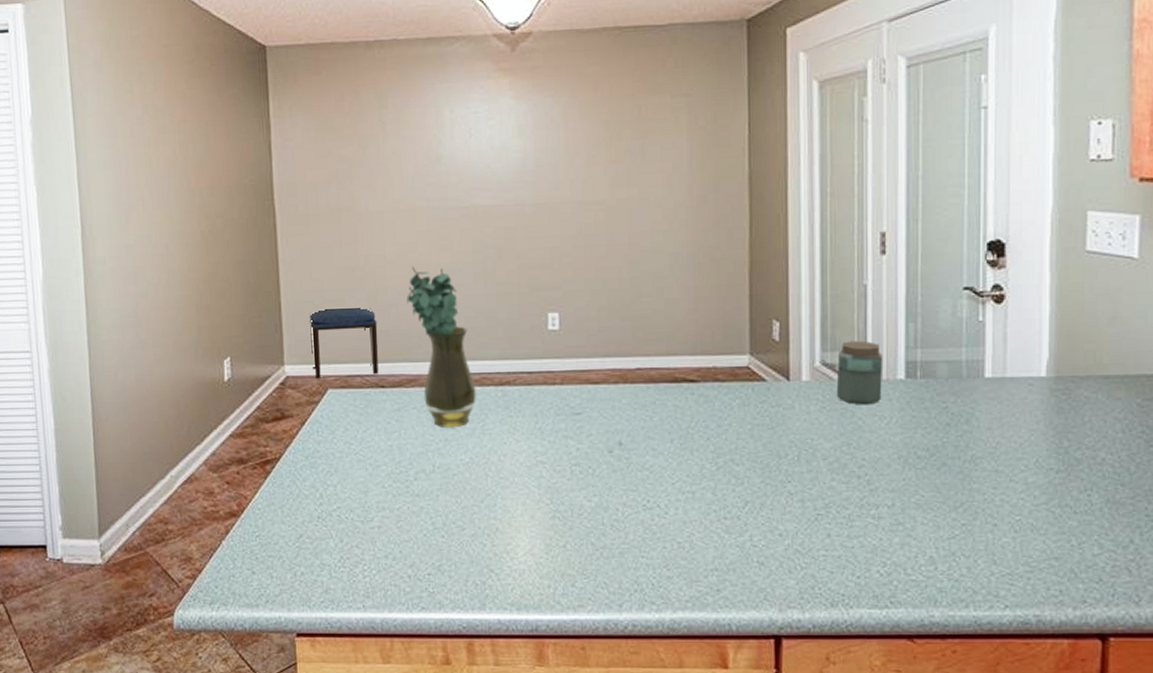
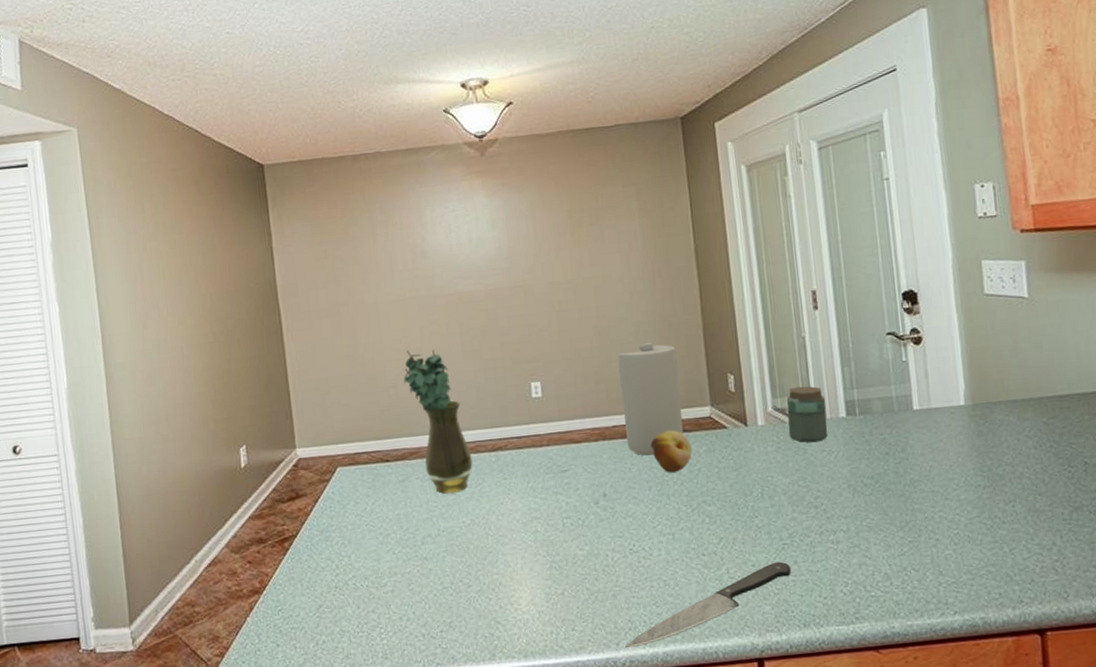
dining chair: present [309,308,379,379] -> none [316,391,383,459]
kitchen knife: none [629,533,822,611] -> present [625,561,791,649]
paper towel holder: none [648,277,717,404] -> present [617,342,683,456]
fruit: none [677,379,723,426] -> present [650,430,692,473]

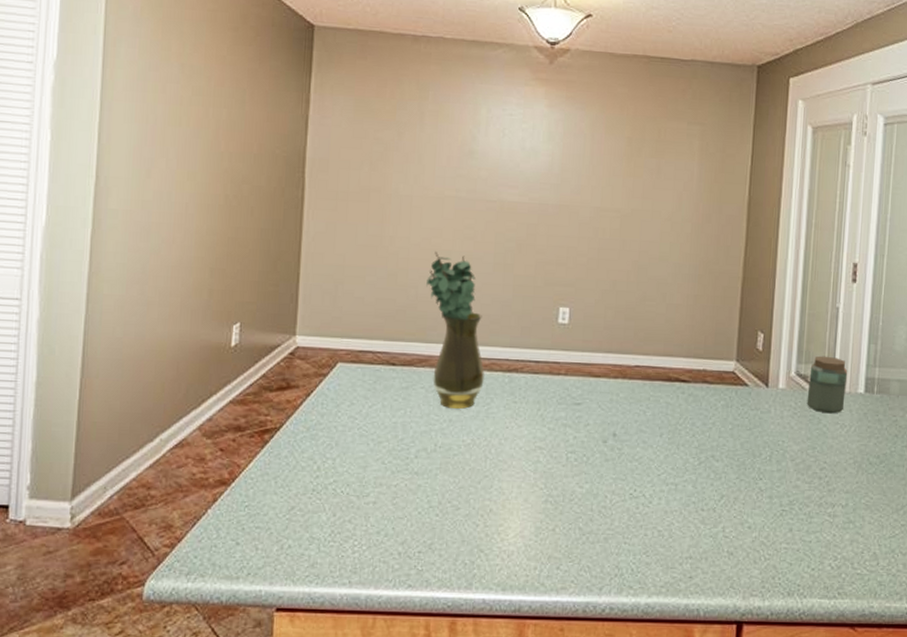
paper towel holder: present [617,342,683,456] -> none [646,286,712,401]
kitchen knife: present [625,561,791,649] -> none [608,527,785,595]
fruit: present [650,430,692,473] -> none [669,379,710,423]

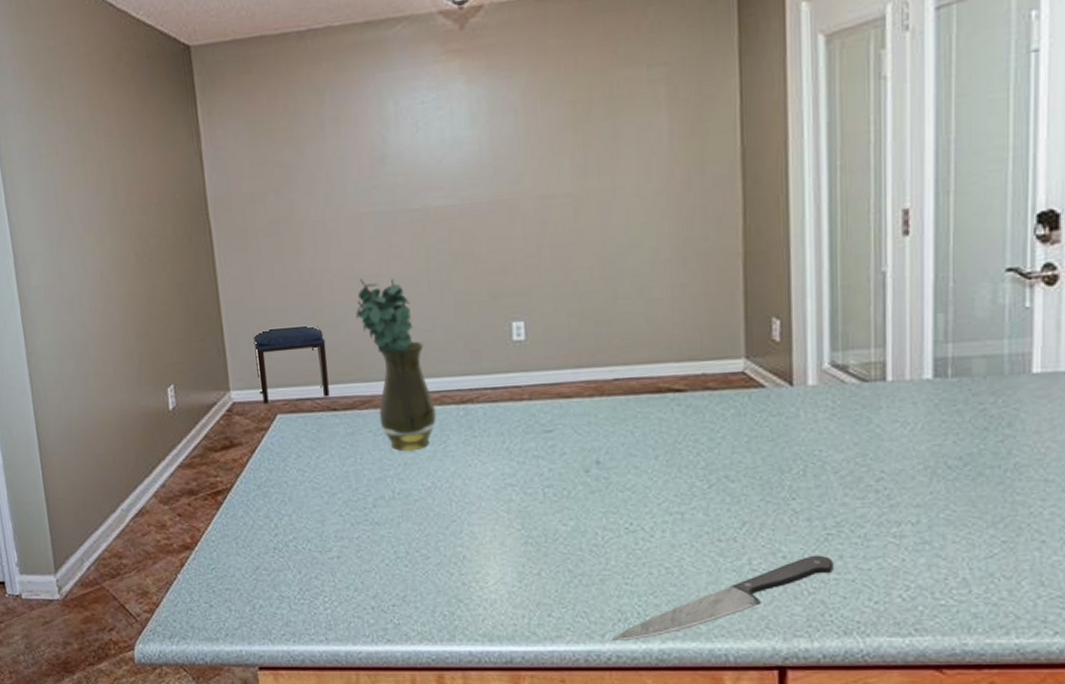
dining chair: none [325,284,395,352] -> present [253,326,330,404]
kitchen knife: none [608,527,785,595] -> present [612,555,833,642]
peanut butter: present [807,355,848,414] -> none [849,336,906,410]

